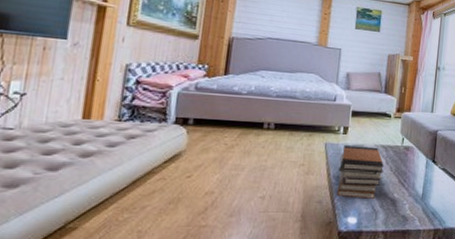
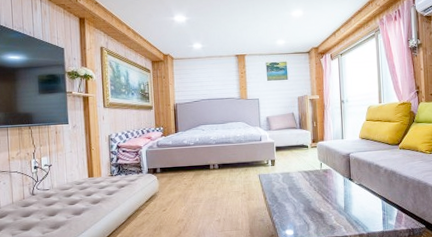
book stack: present [336,145,384,199] -> none [272,173,309,215]

